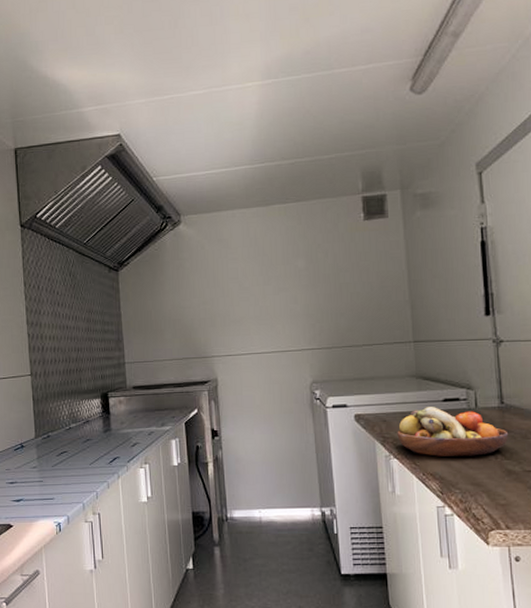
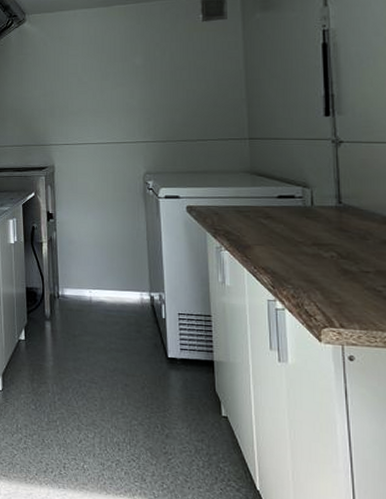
fruit bowl: present [397,407,509,456] -> none [229,202,346,253]

